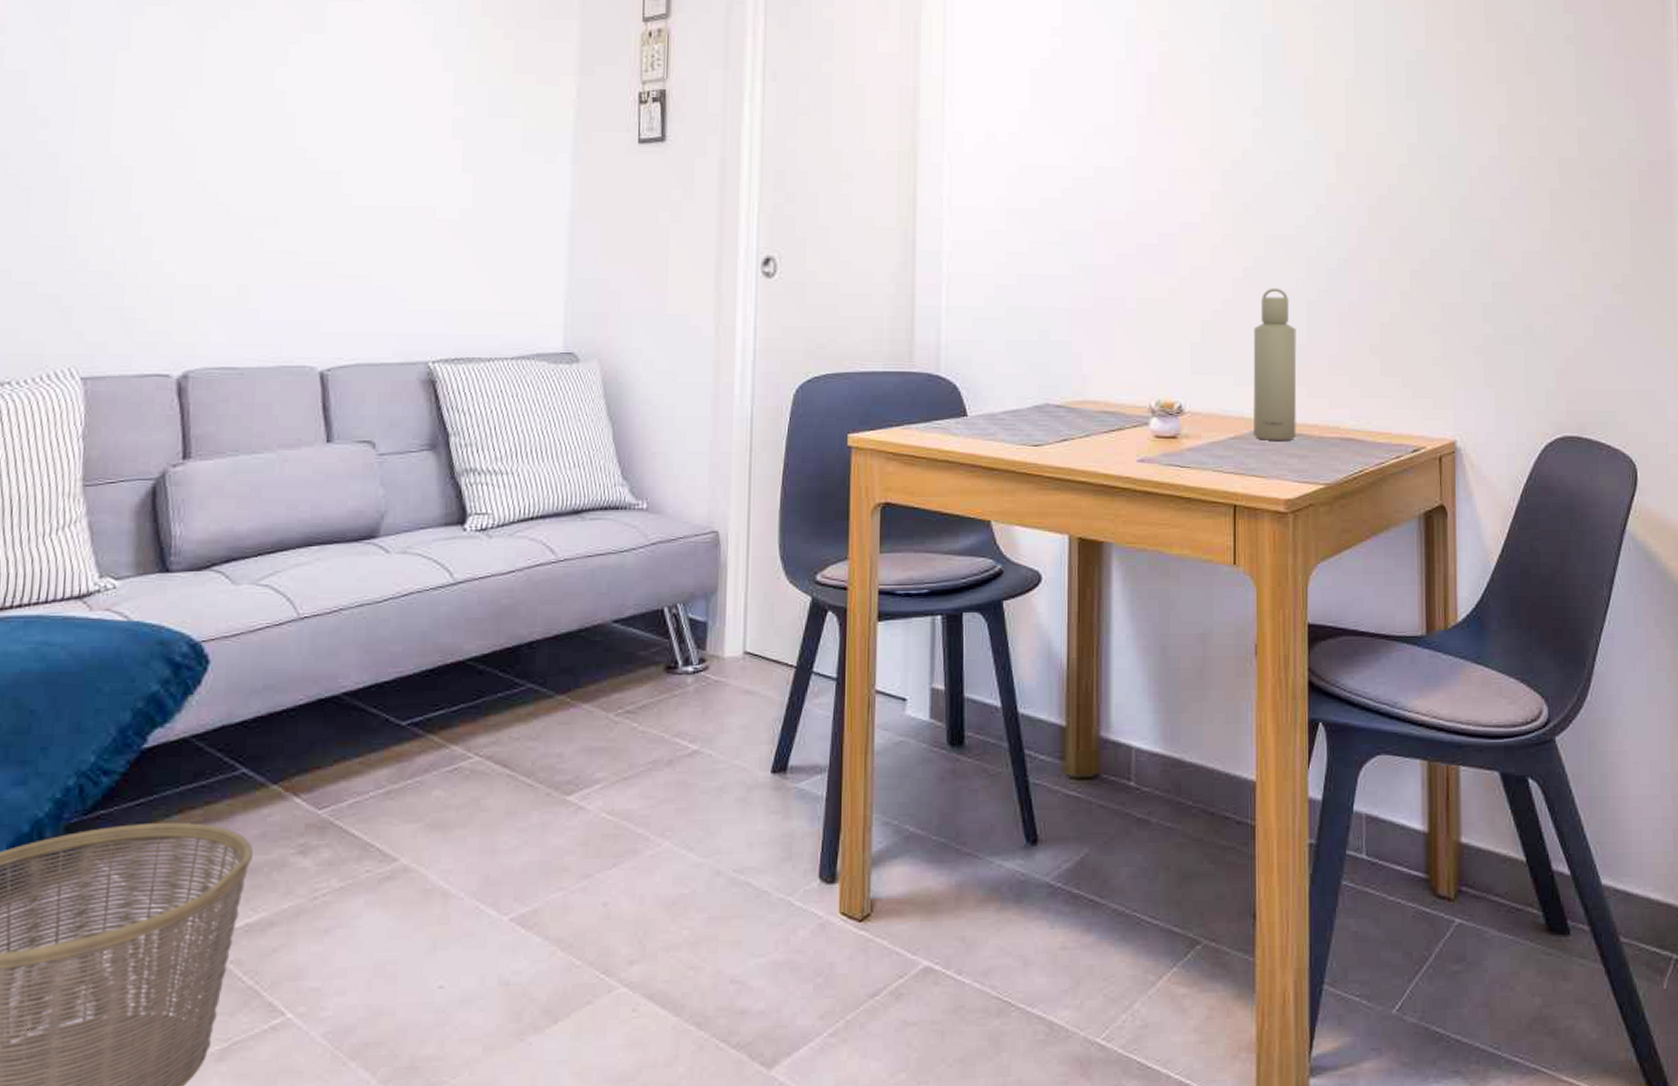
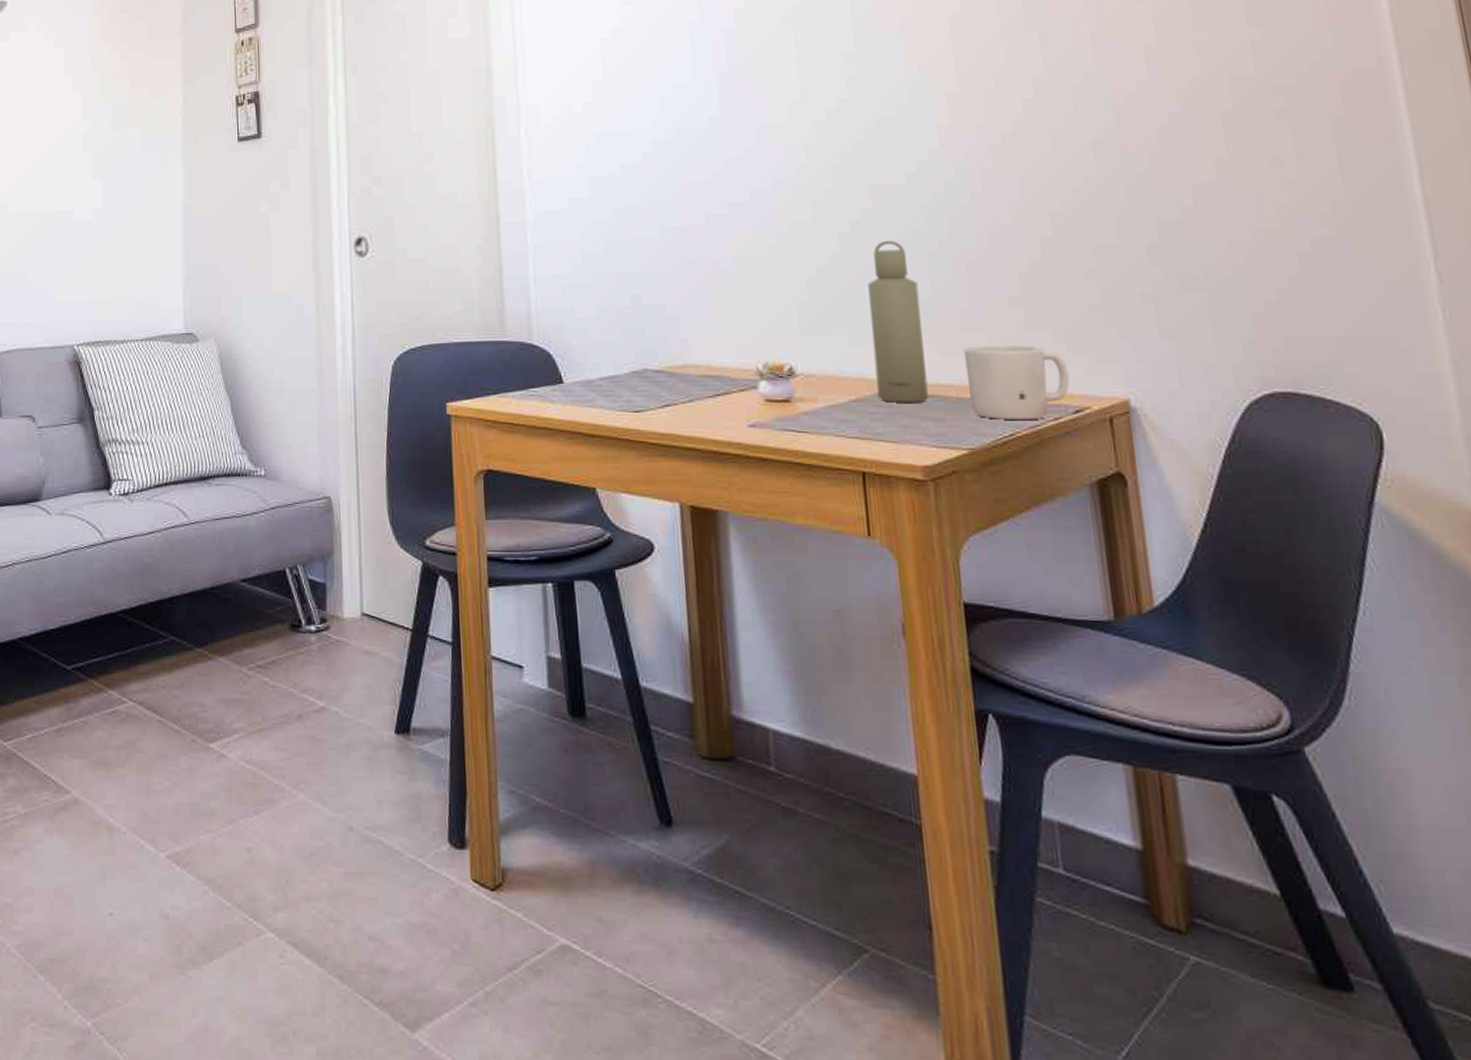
mug: none [1329,389,1412,457] -> present [963,344,1070,420]

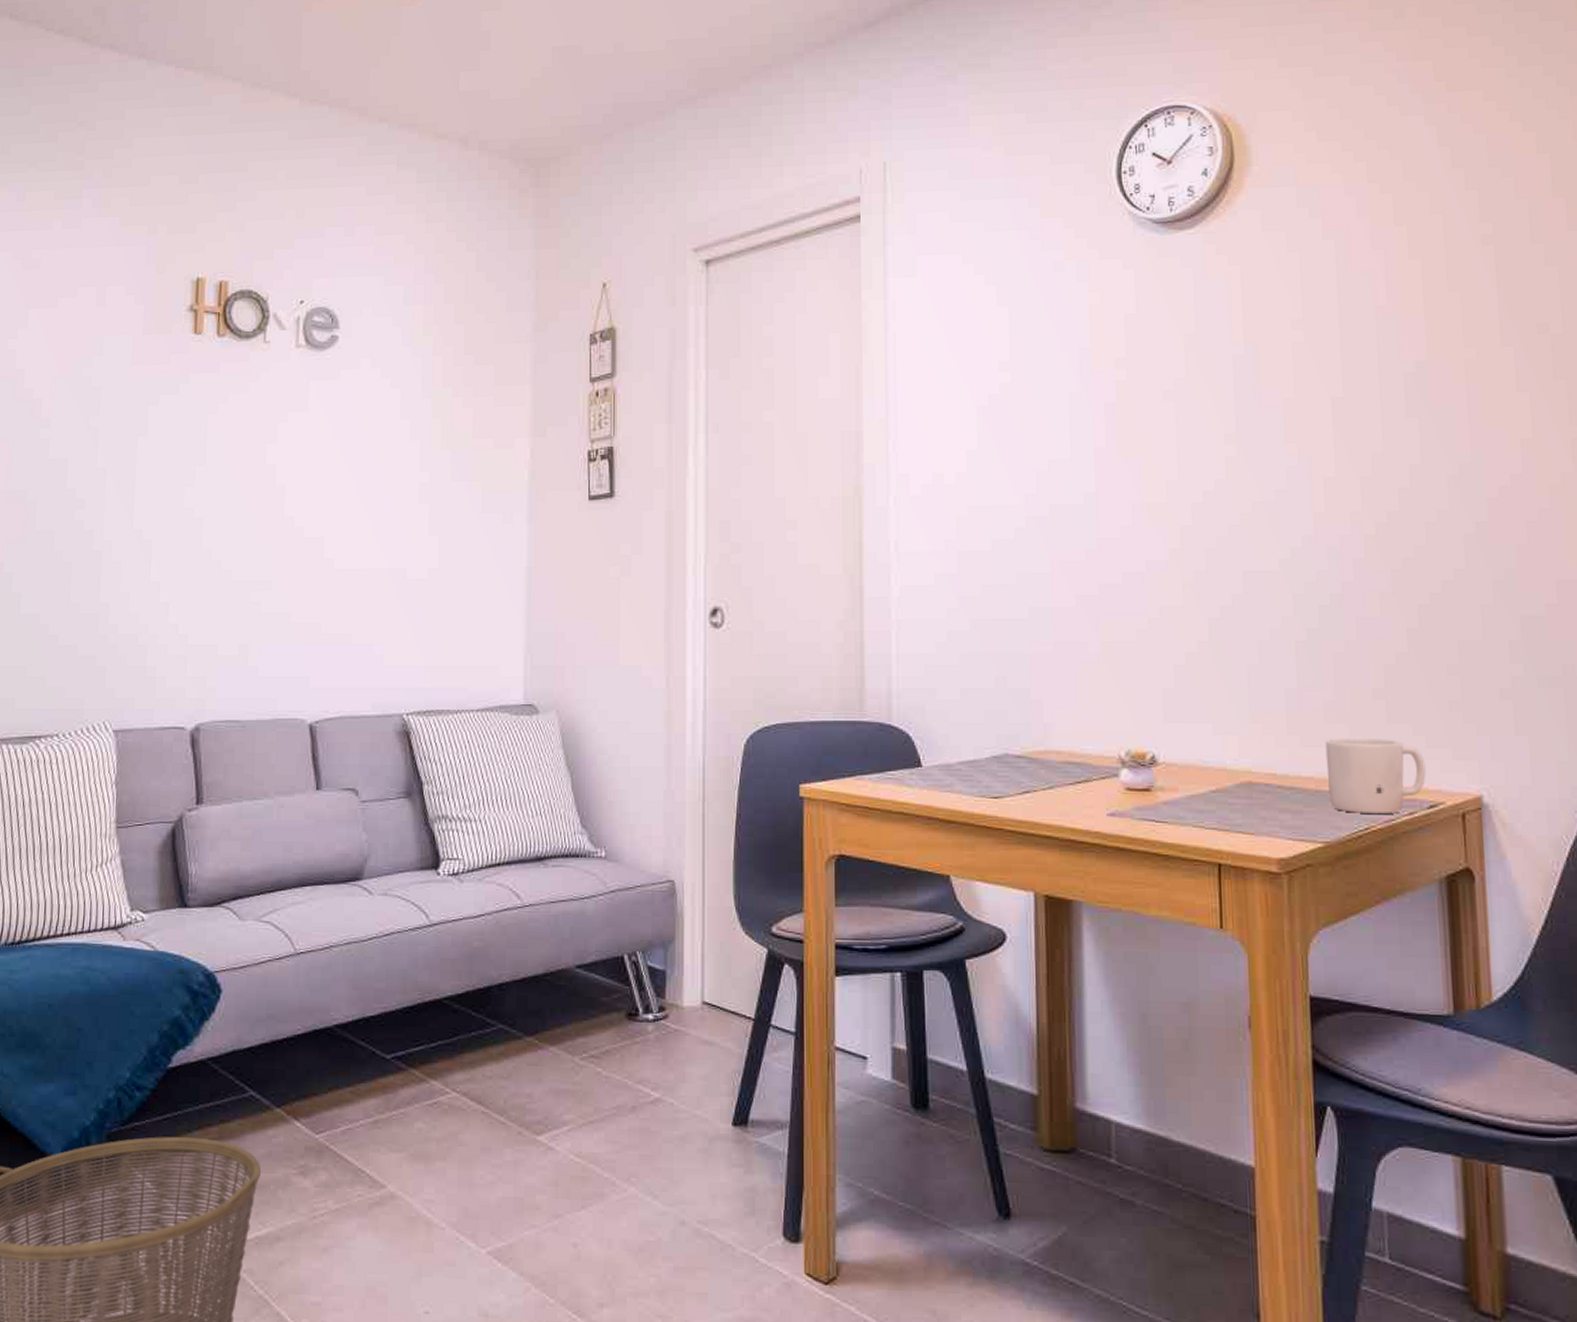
bottle: present [868,240,929,403] -> none [1234,627,1288,794]

